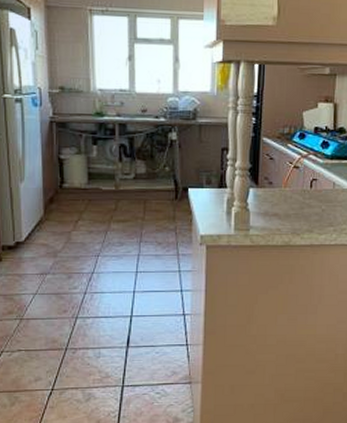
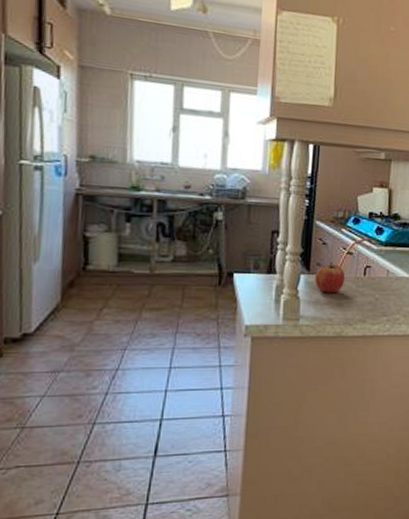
apple: none [263,175,292,205] -> present [314,261,346,293]

